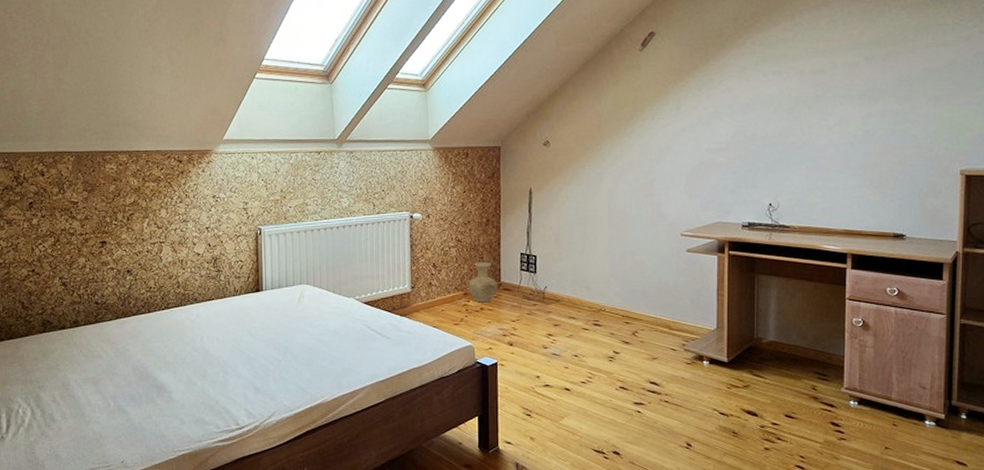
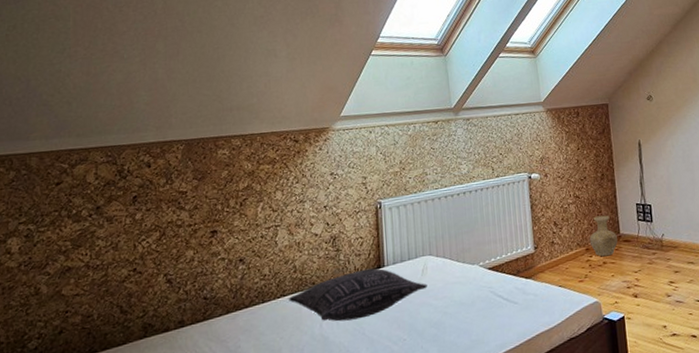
pillow: none [172,291,303,337] -> present [289,268,427,322]

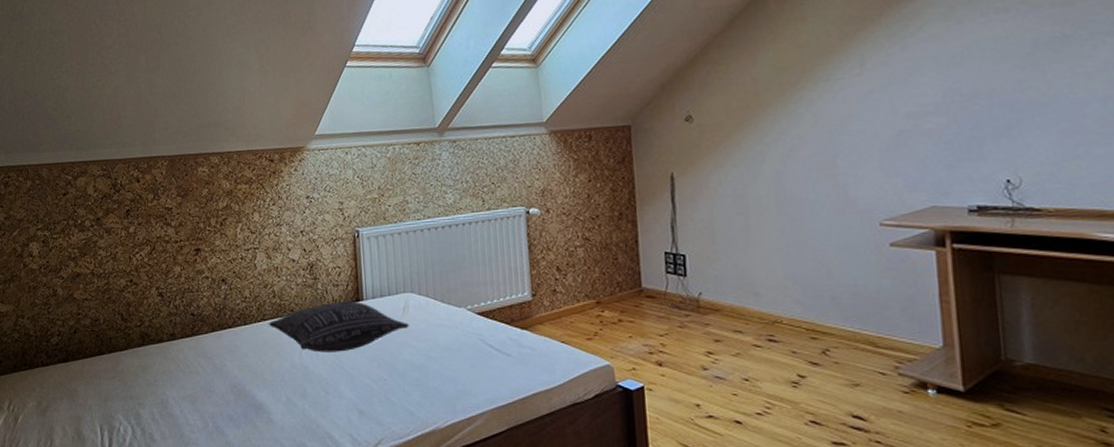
vase: present [589,215,618,257] -> none [601,263,639,313]

